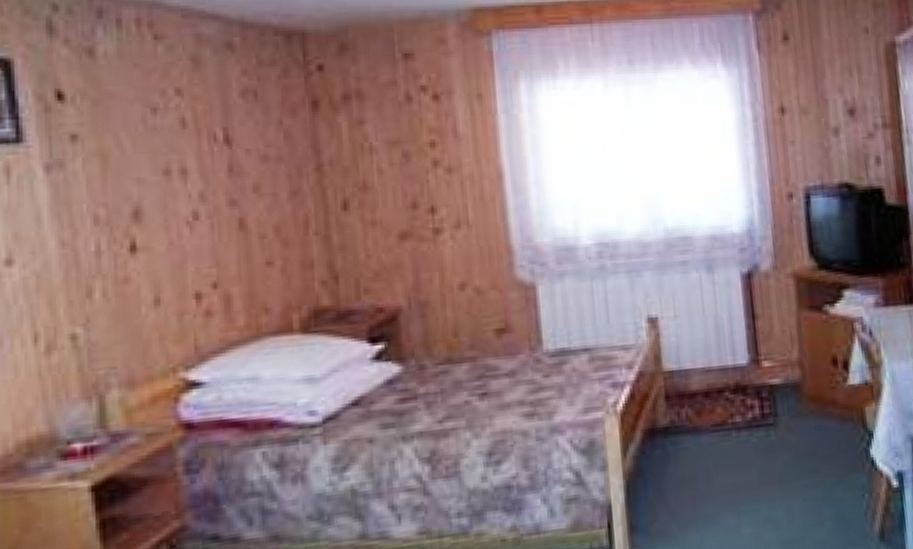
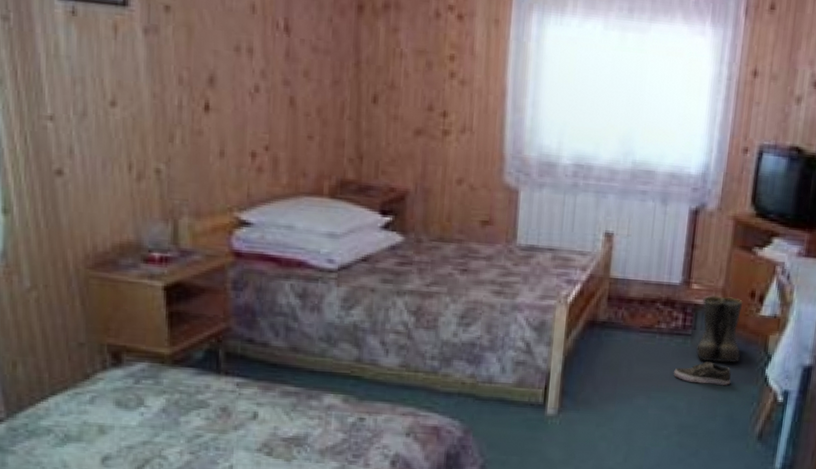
shoe: none [762,453,833,484] -> present [674,361,731,385]
boots: none [777,369,838,453] -> present [696,296,742,363]

